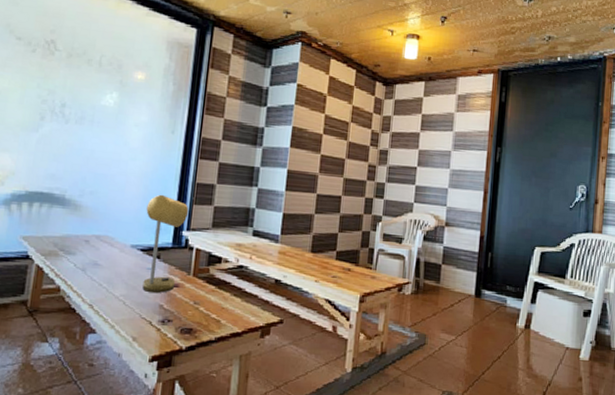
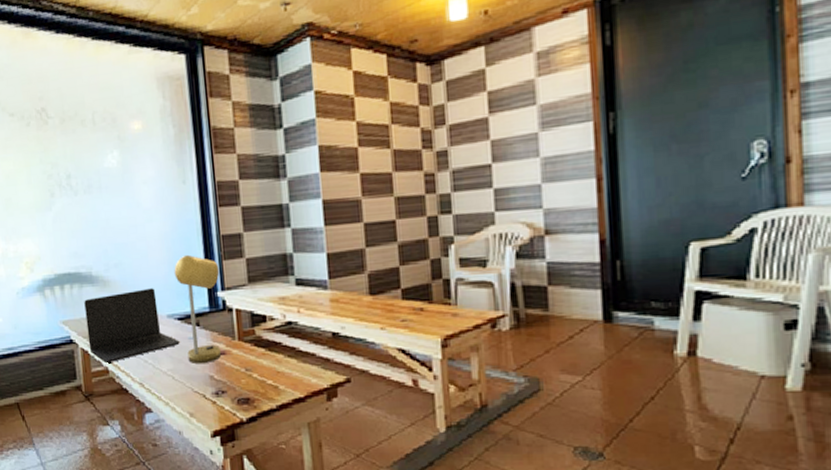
laptop: none [45,218,138,283] -> present [84,288,180,364]

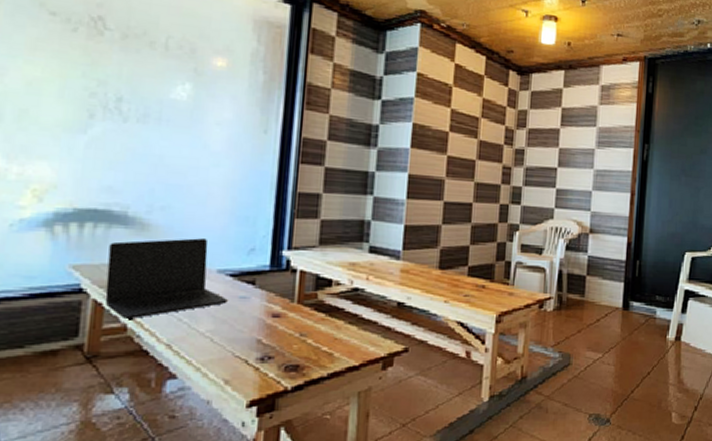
desk lamp: present [174,254,221,363] -> none [234,207,290,325]

